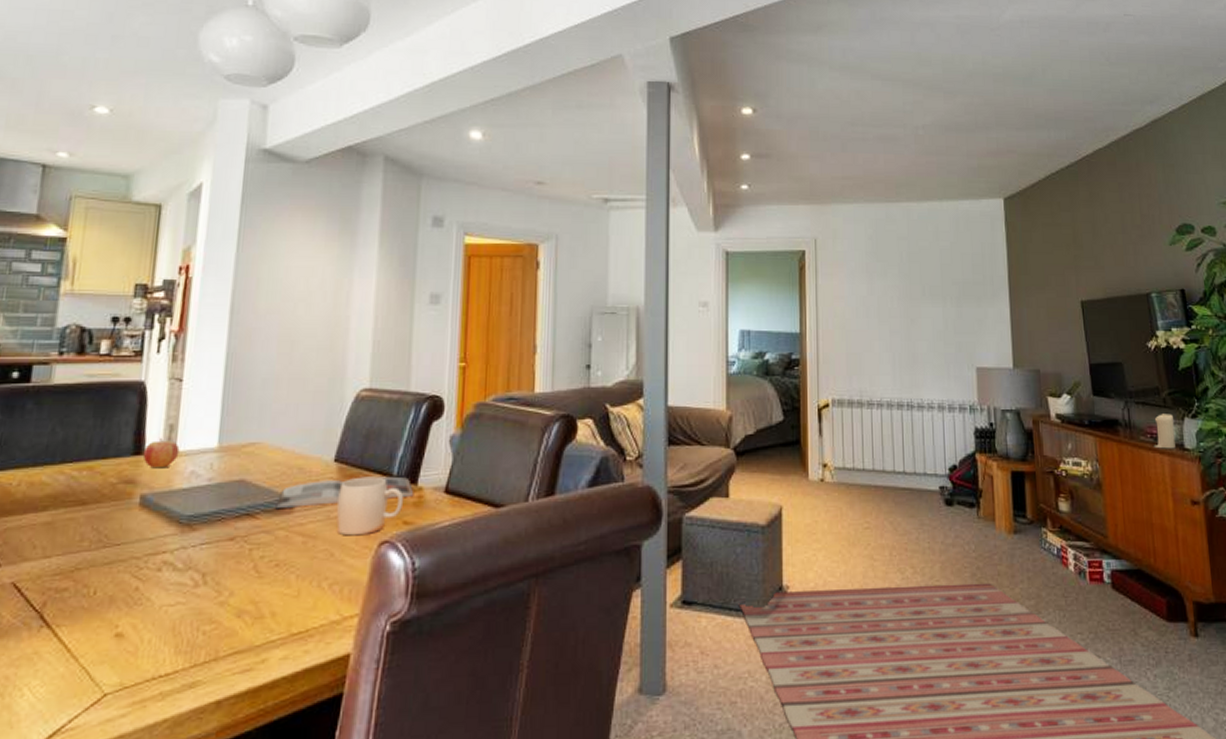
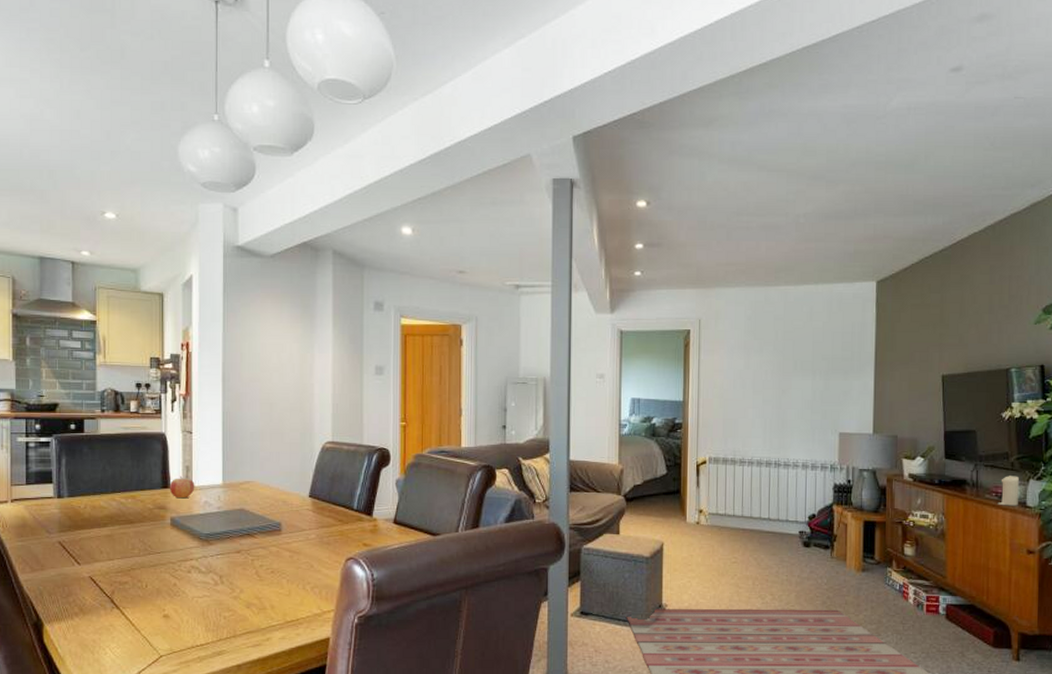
magazine: present [275,476,414,510] -> none [268,509,370,532]
mug: present [336,476,404,536] -> none [312,509,363,553]

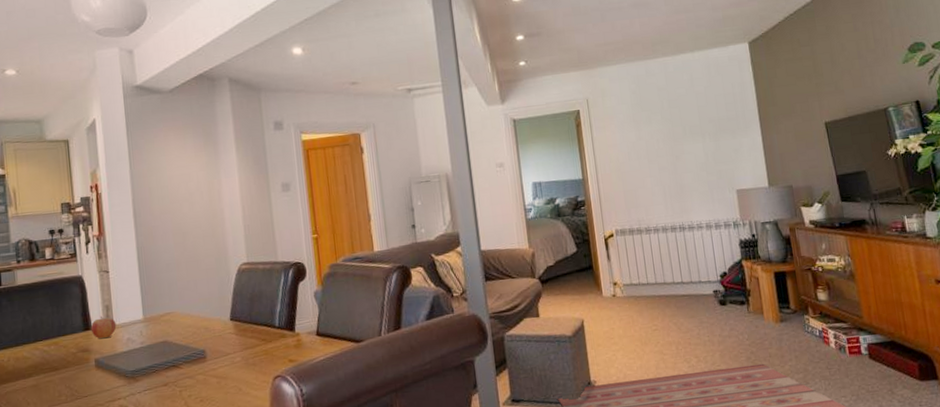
candle: present [998,476,1019,506] -> none [898,209,919,240]

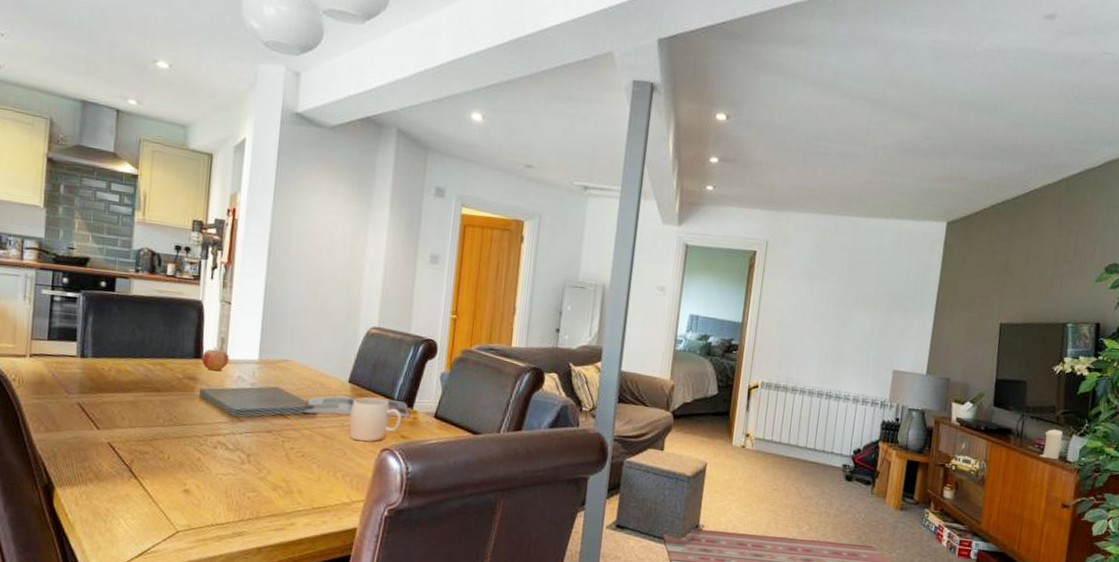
magazine: none [193,327,294,360] -> present [302,395,410,417]
mug: none [237,328,287,375] -> present [349,397,402,442]
candle: none [898,209,919,240] -> present [1039,429,1063,460]

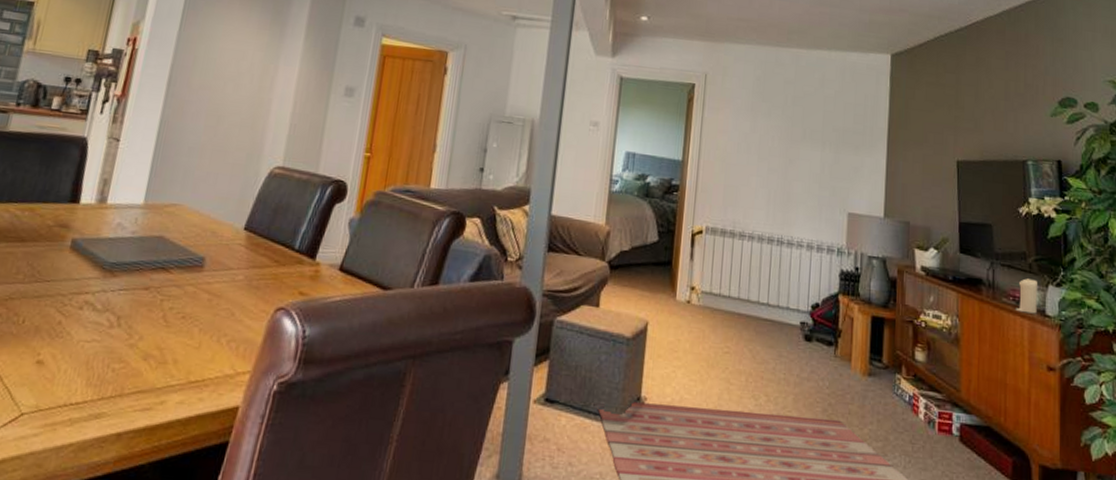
fruit: present [201,346,230,371] -> none [77,189,111,218]
magazine: present [302,395,410,417] -> none [187,245,312,270]
mug: present [349,397,402,442] -> none [239,246,303,300]

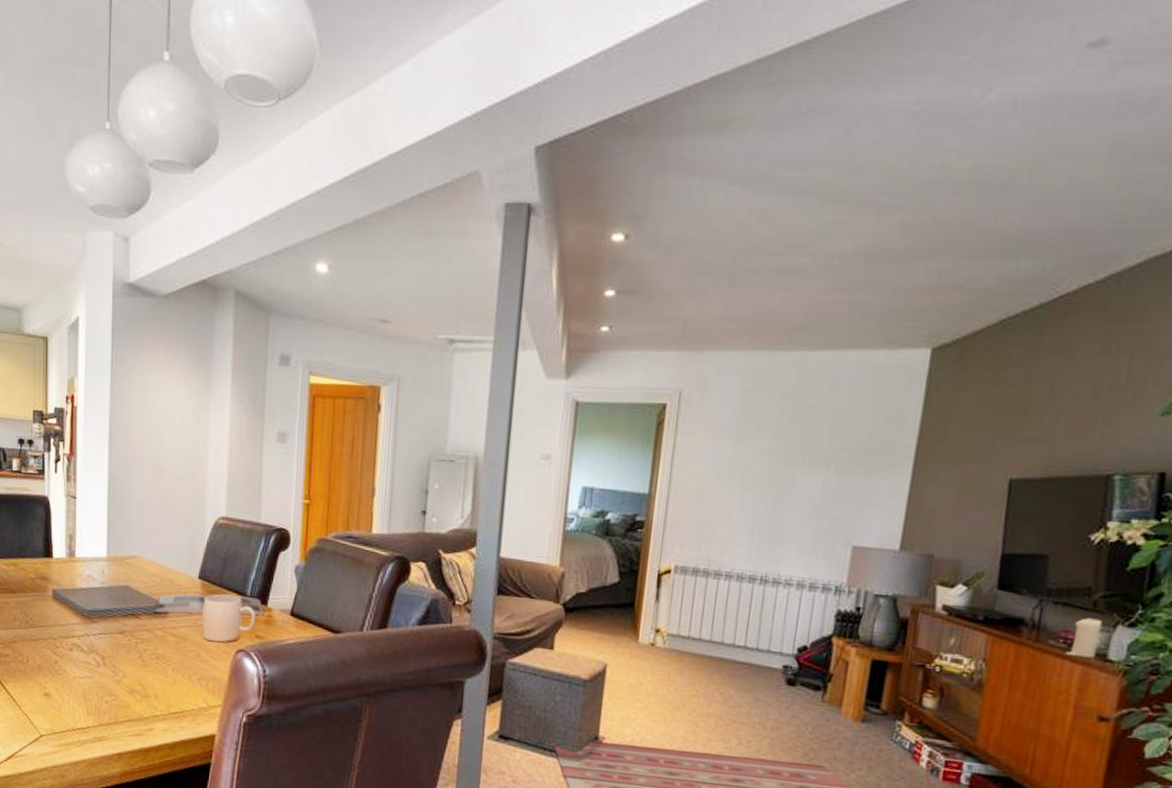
magazine: none [187,245,312,270] -> present [154,593,265,616]
mug: none [239,246,303,300] -> present [201,593,256,643]

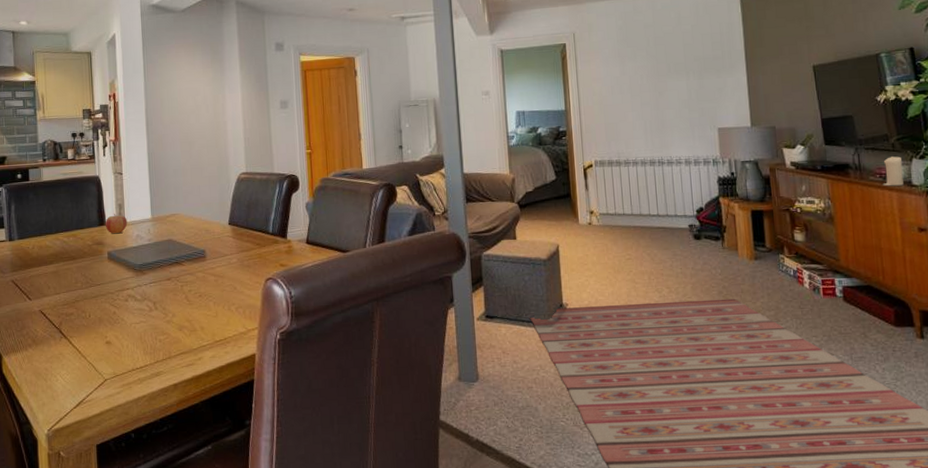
fruit: none [51,544,78,570] -> present [105,213,128,234]
magazine: present [154,593,265,616] -> none [194,233,286,259]
mug: present [201,593,256,643] -> none [234,233,279,275]

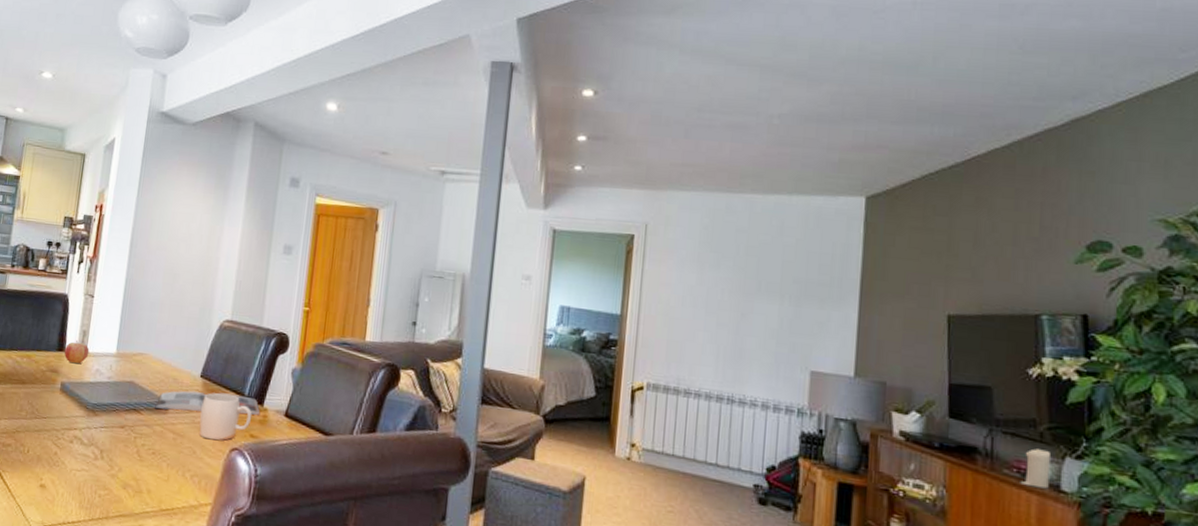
magazine: none [194,233,286,259] -> present [155,390,260,415]
mug: none [234,233,279,275] -> present [199,392,252,441]

